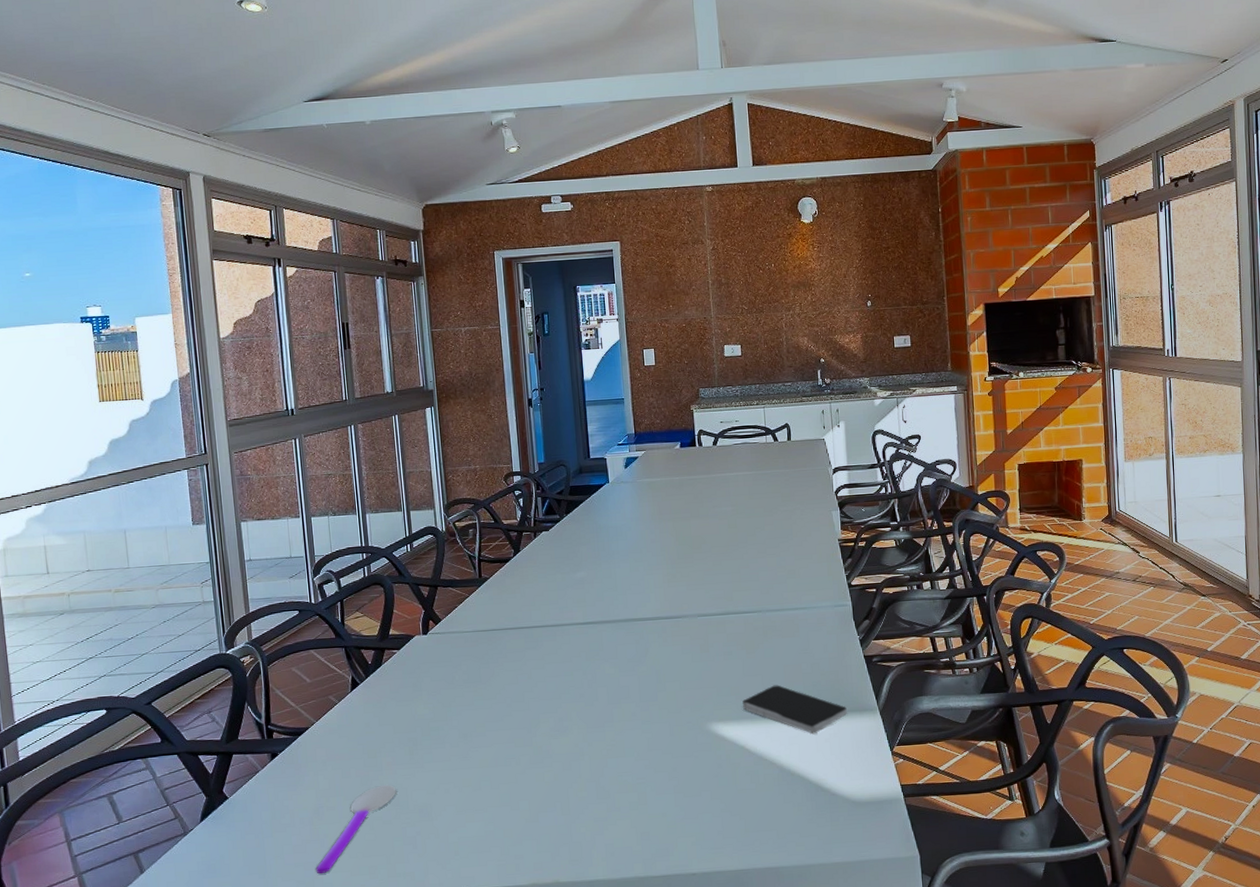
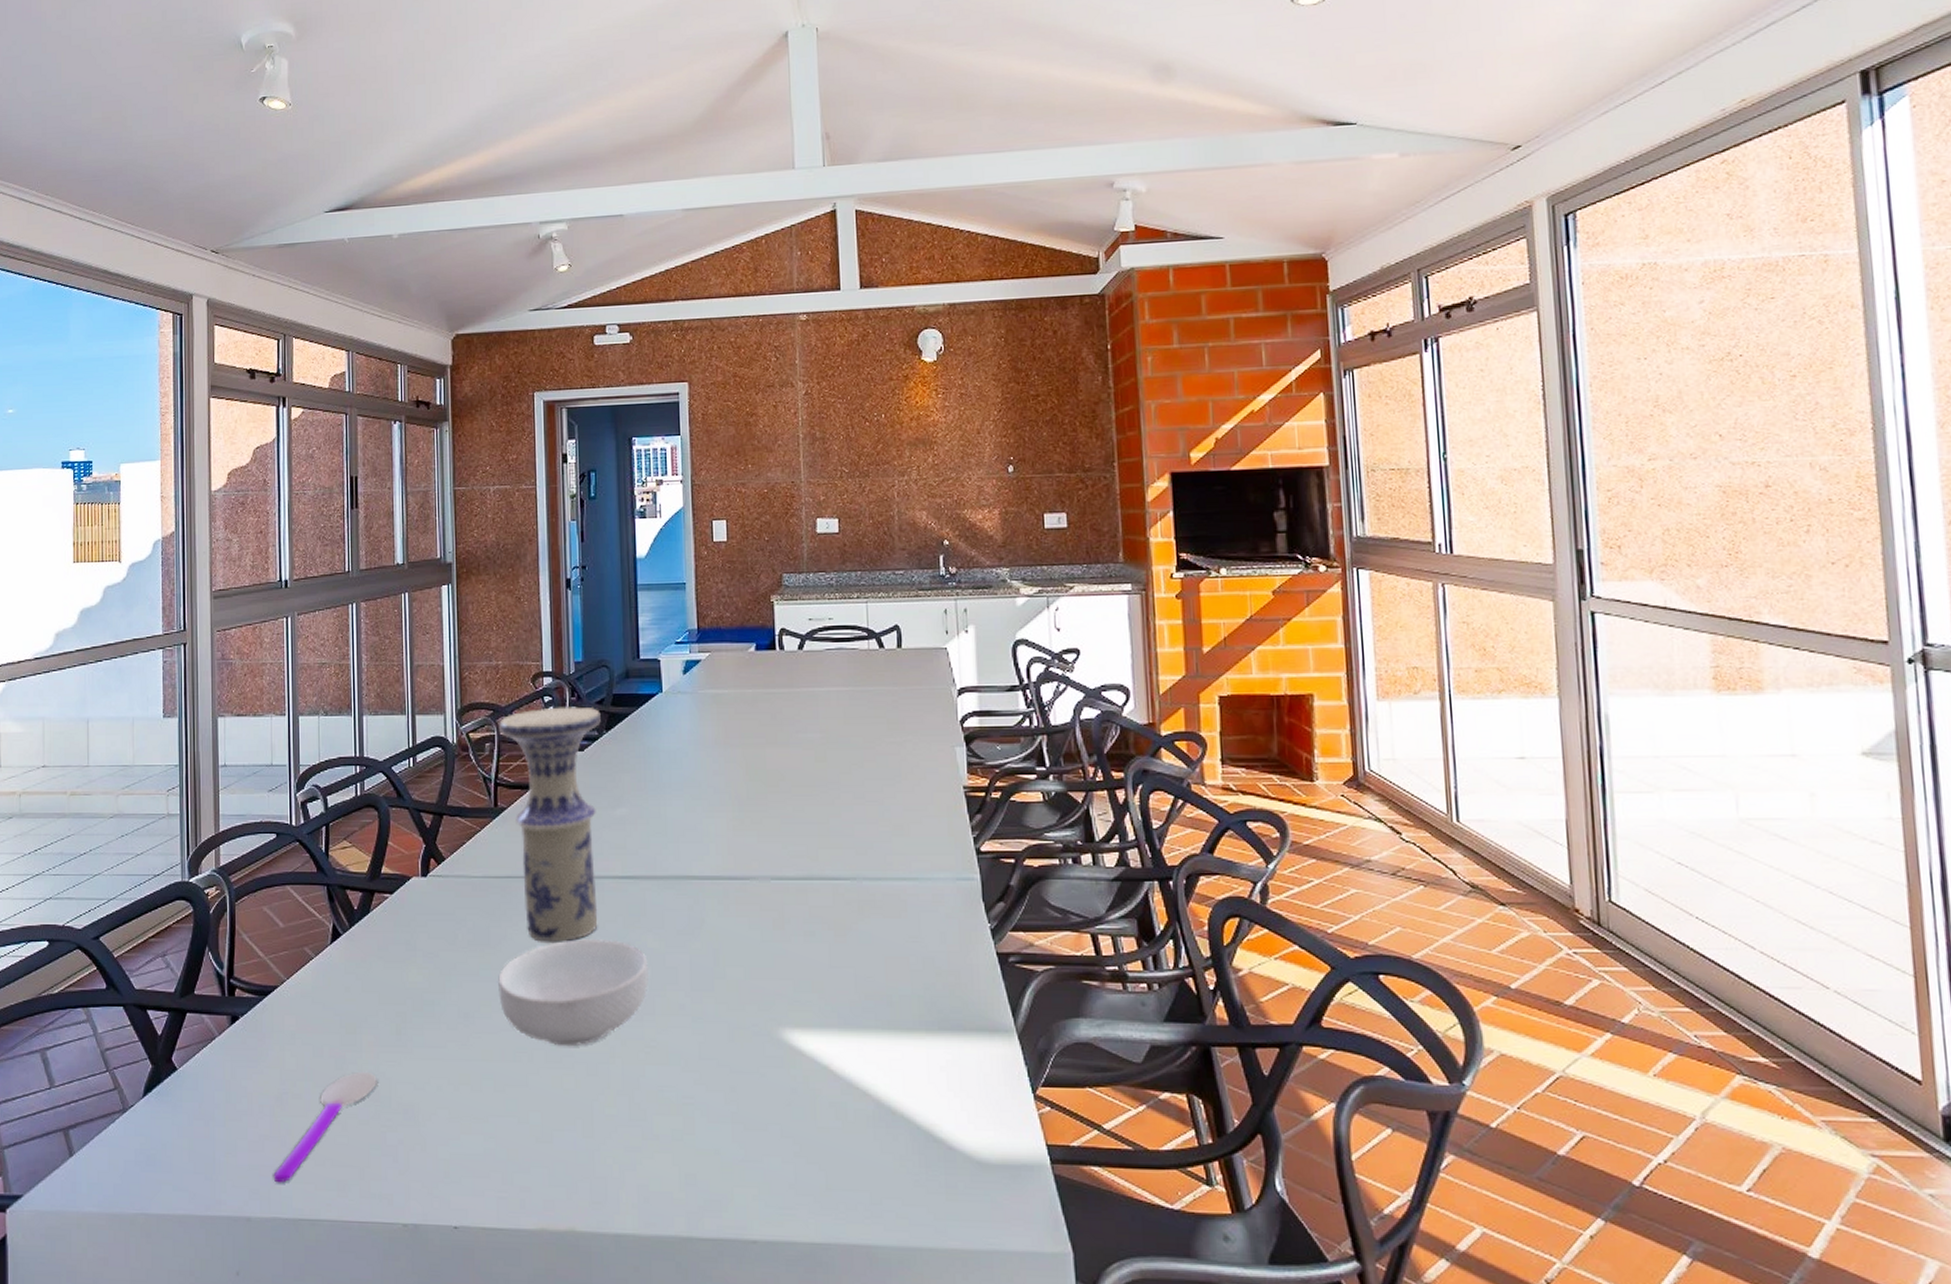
vase: none [479,497,566,676] -> present [499,706,601,942]
cereal bowl: none [489,670,608,751] -> present [498,938,650,1047]
smartphone: present [742,685,848,735] -> none [827,983,973,1059]

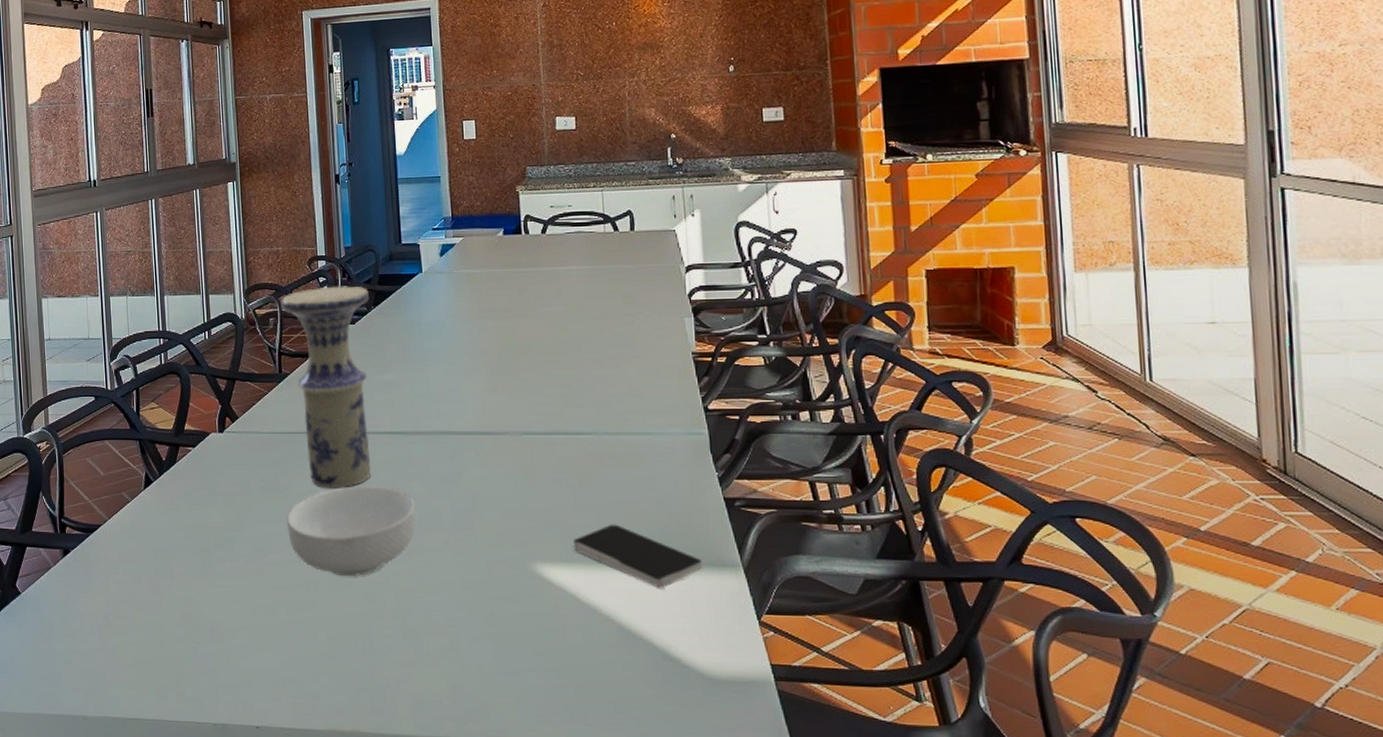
spoon: present [273,1071,377,1183] -> none [103,596,187,689]
smartphone: none [827,983,973,1059] -> present [574,524,703,590]

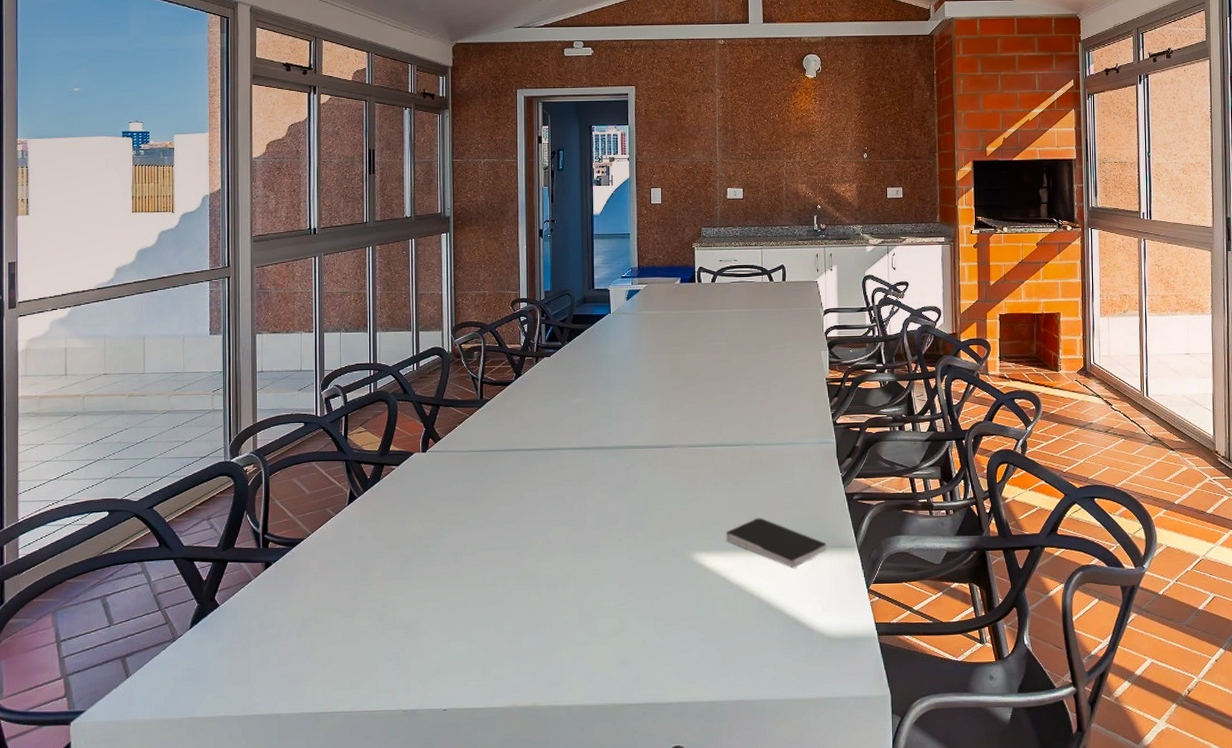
vase: present [281,286,371,488] -> none [485,324,564,498]
cereal bowl: present [287,485,417,577] -> none [481,493,597,573]

